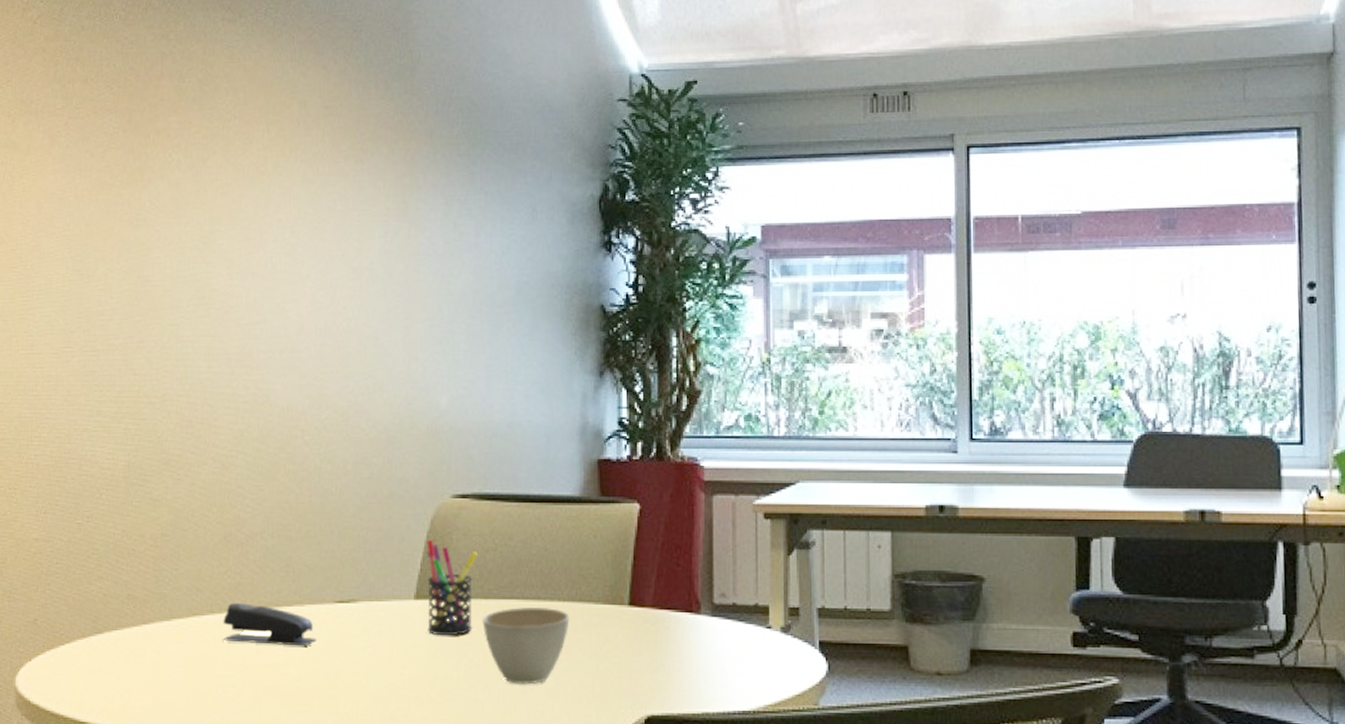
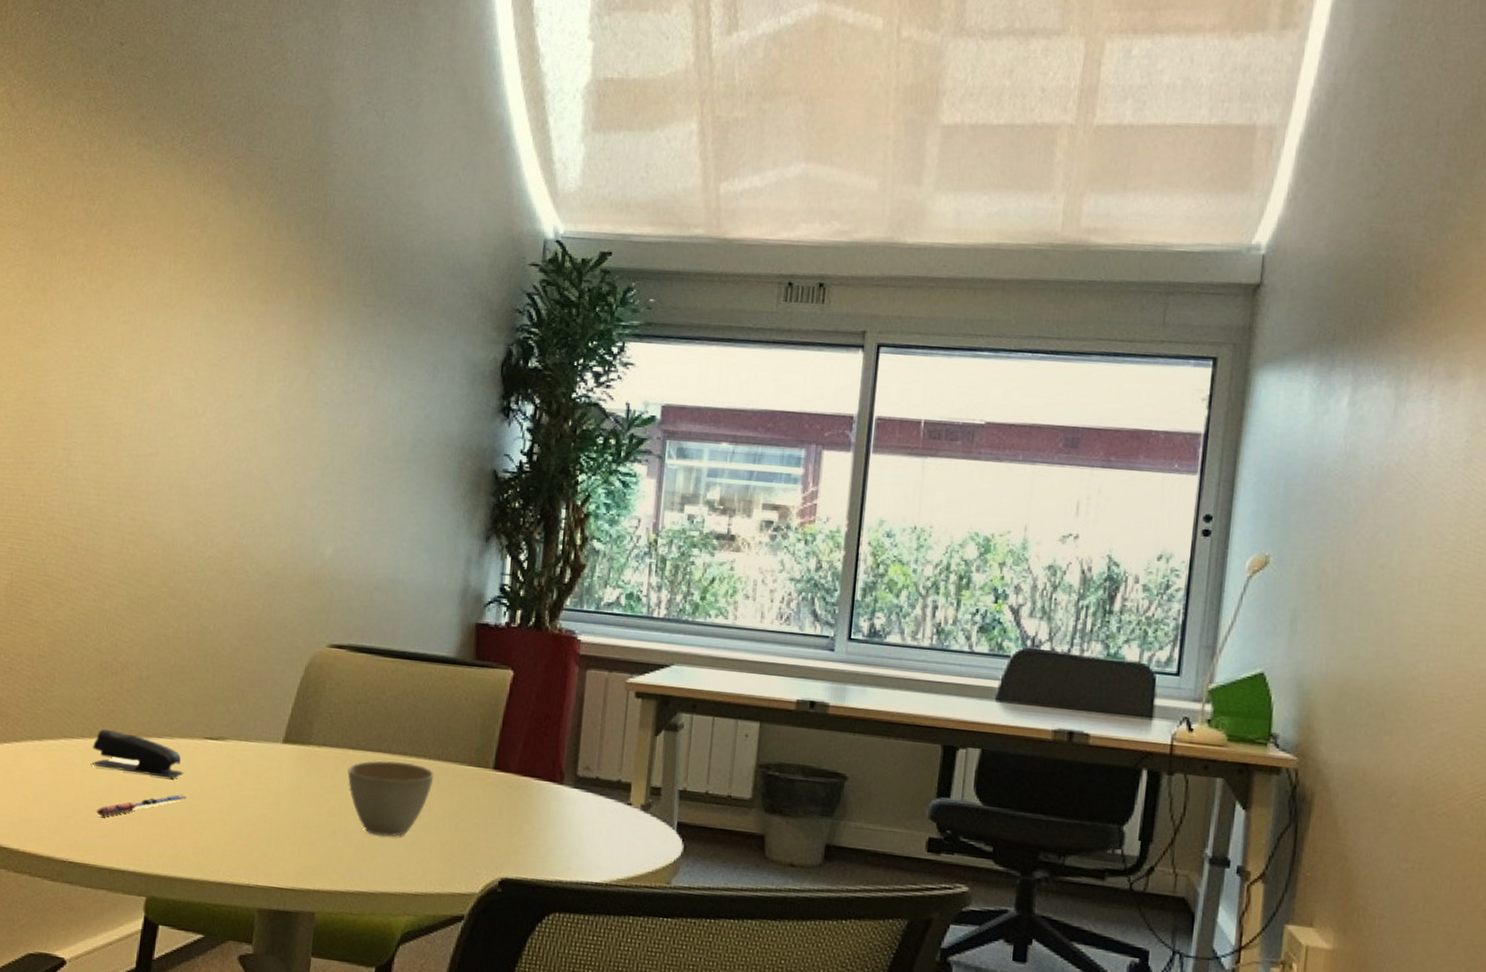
pen: none [231,662,322,691] -> present [95,794,187,816]
pen holder: present [426,539,479,636] -> none [293,686,350,783]

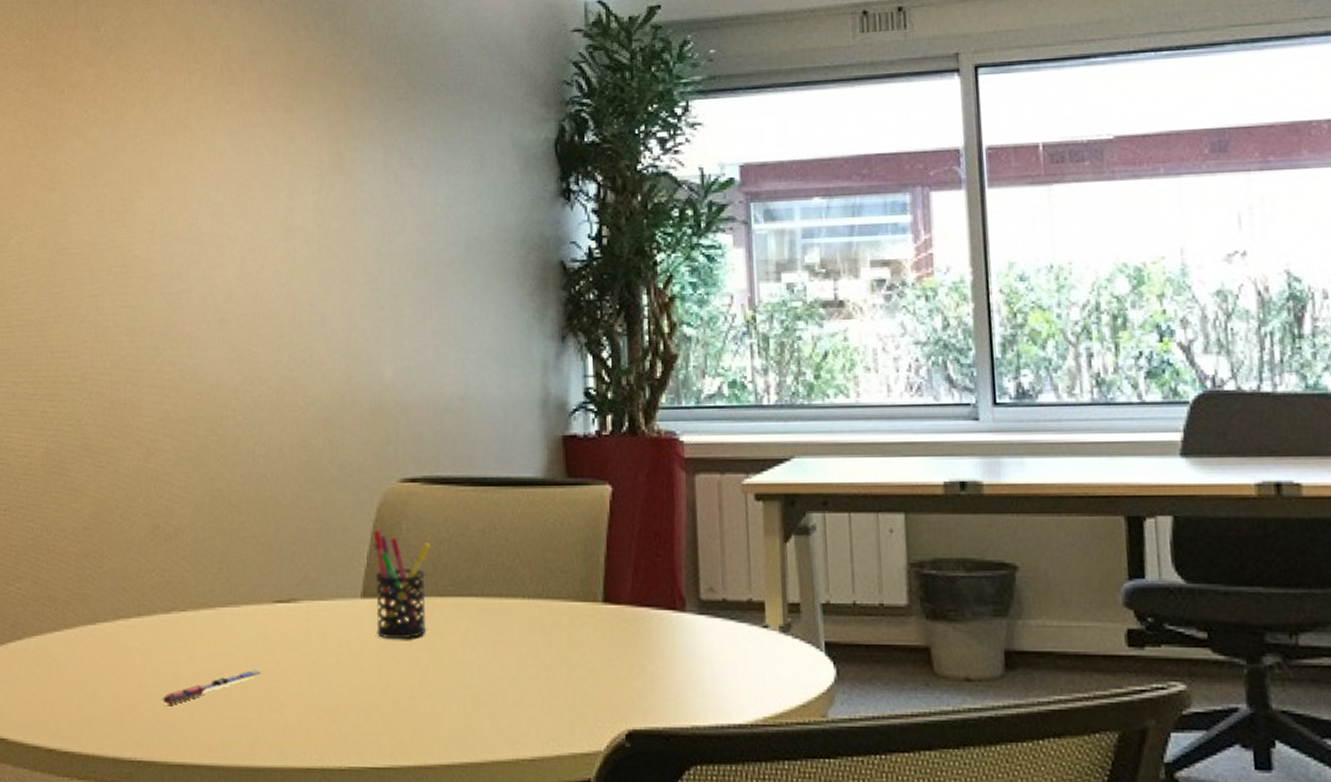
stapler: present [90,729,184,778] -> none [151,603,255,652]
pen holder: none [293,686,350,783] -> present [373,530,432,640]
cup: present [347,760,434,837] -> none [436,605,536,695]

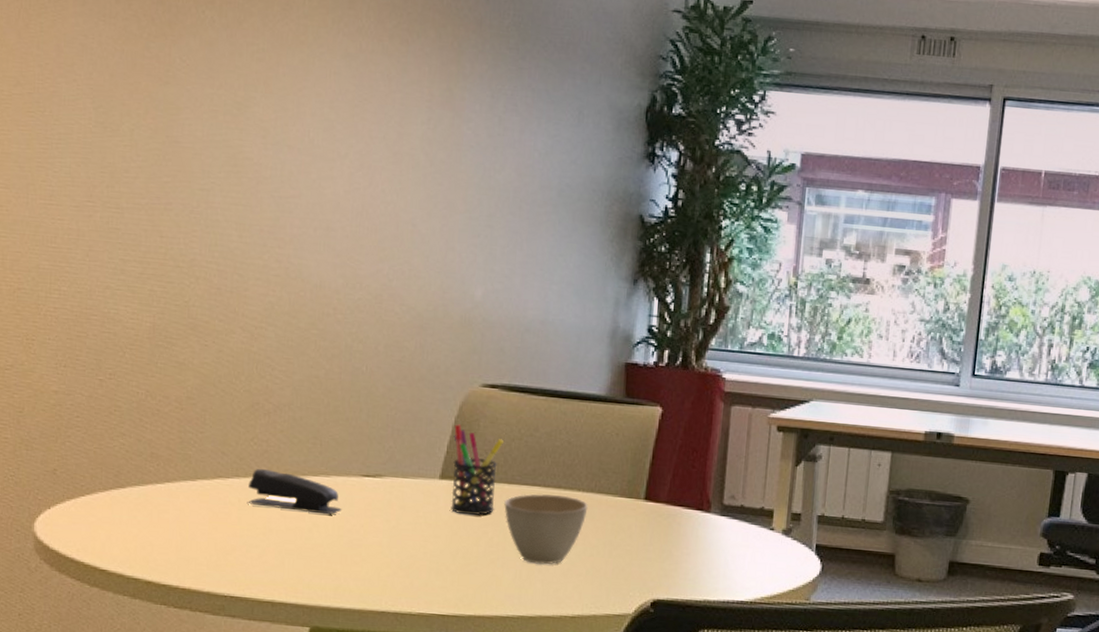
stapler: none [151,603,255,652] -> present [247,468,342,515]
pen: present [161,670,261,704] -> none [254,530,346,552]
cup: none [436,605,536,695] -> present [503,494,588,565]

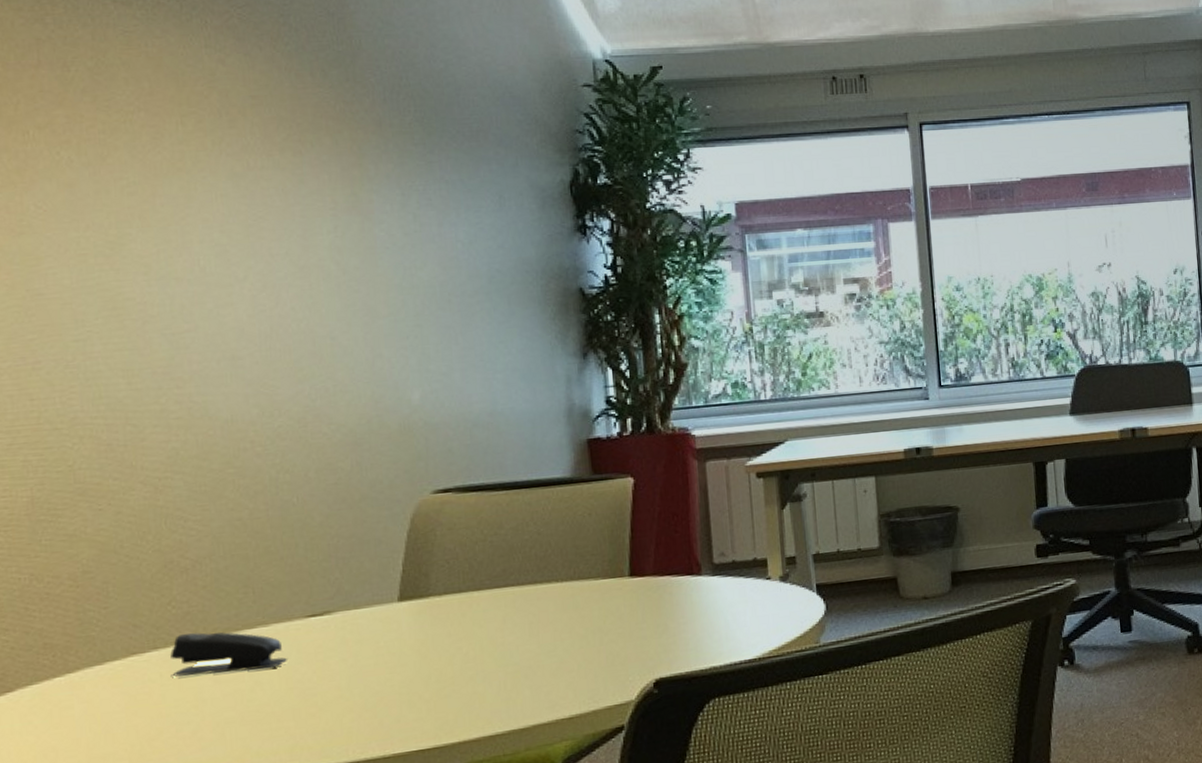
pen holder: present [450,424,505,516] -> none [407,538,467,635]
cup: present [503,494,588,565] -> none [474,589,570,671]

